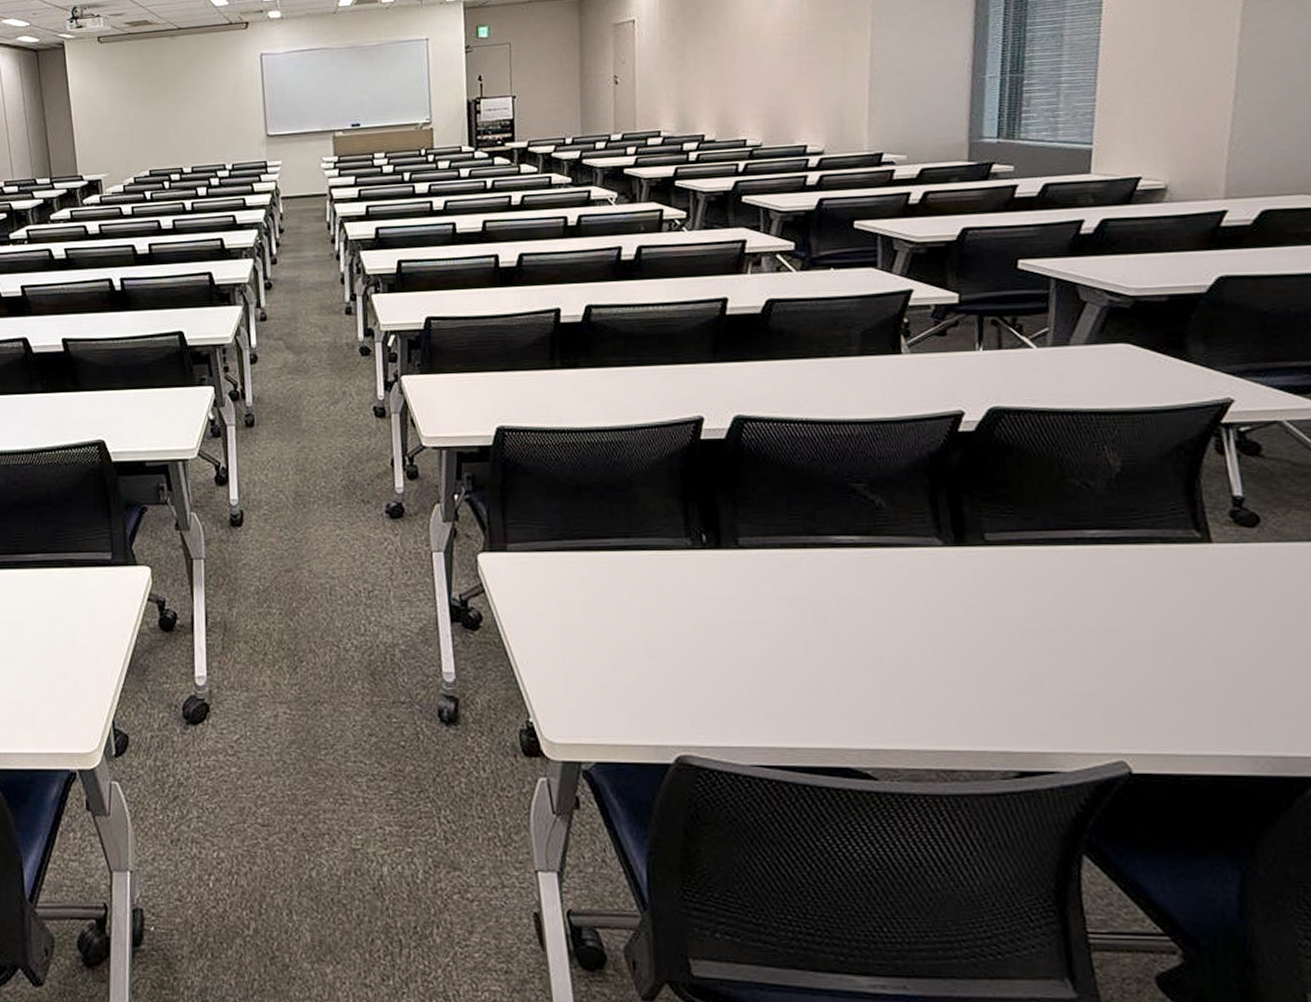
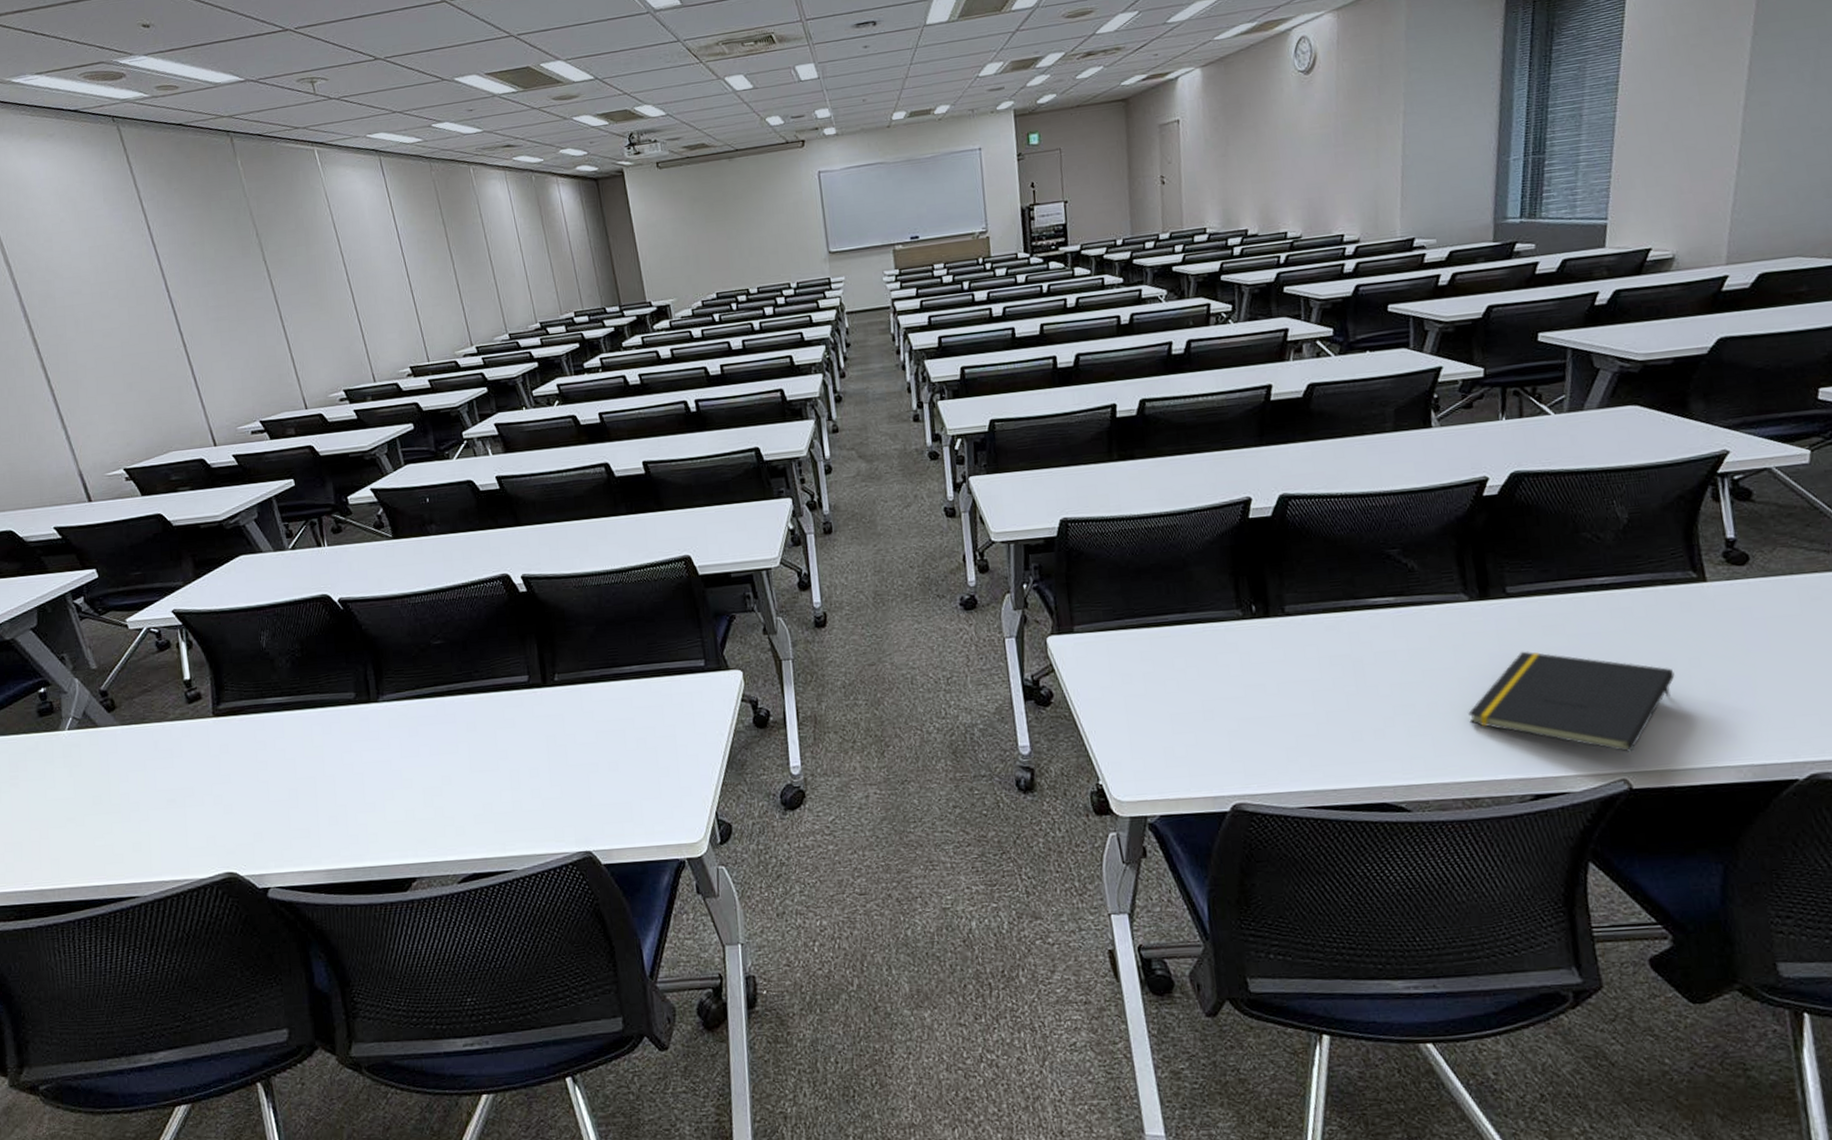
notepad: none [943,606,1178,730] -> present [1468,650,1675,752]

